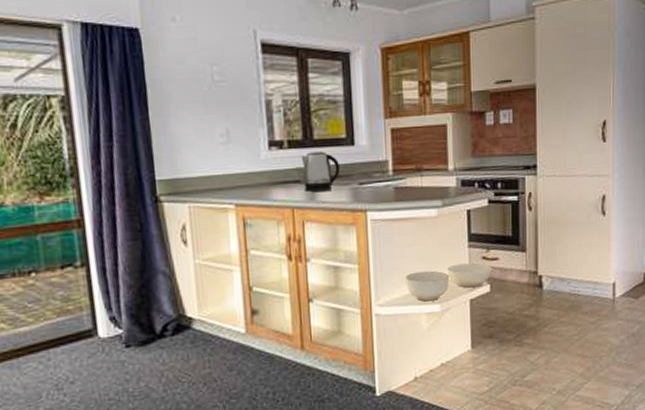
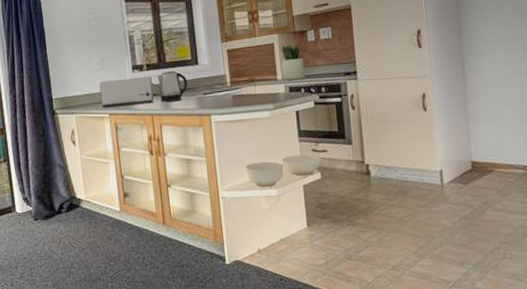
toaster: none [223,156,297,197] -> present [99,76,154,108]
planter: none [453,126,482,173] -> present [281,43,307,81]

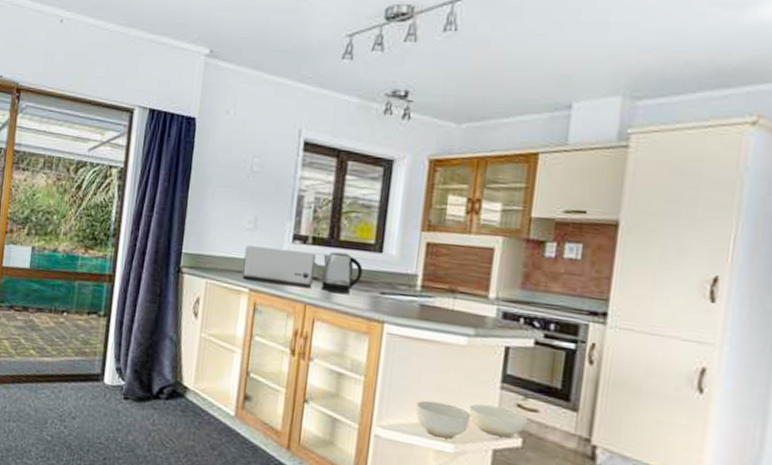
planter: present [281,43,307,81] -> none [494,253,534,306]

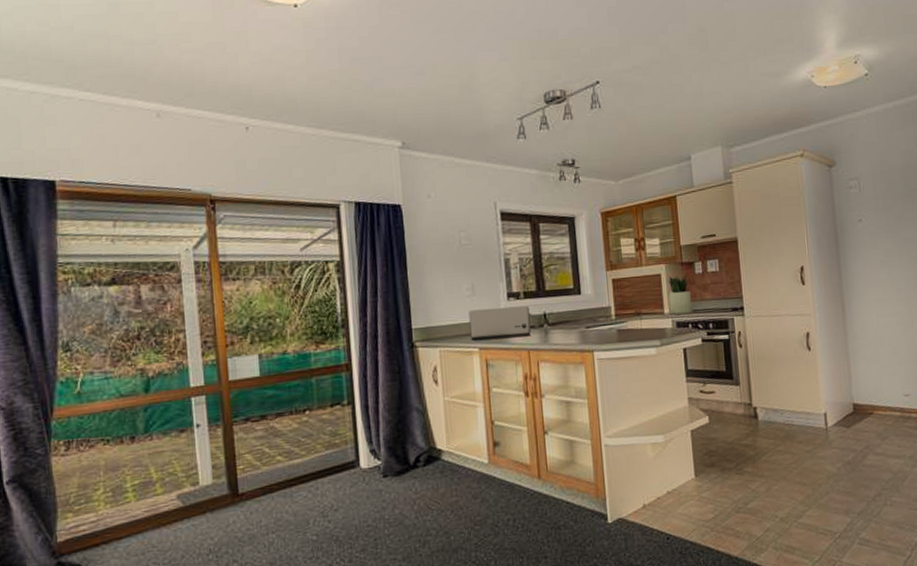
kettle: present [321,251,364,294] -> none [535,299,570,336]
bowl: present [416,400,471,439] -> none [630,404,671,433]
bowl: present [468,403,529,438] -> none [667,396,710,420]
planter: none [494,253,534,306] -> present [668,275,694,316]

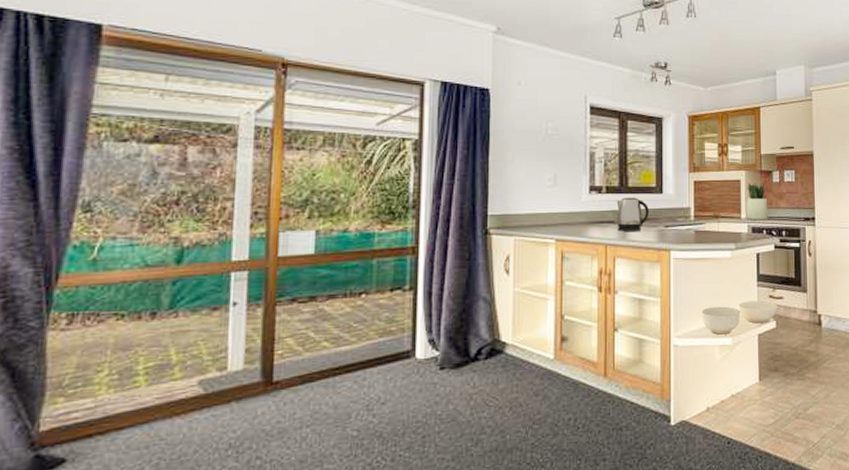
toaster: present [468,305,532,341] -> none [548,200,613,233]
kettle: none [535,299,570,336] -> present [616,196,650,232]
bowl: none [630,404,671,433] -> present [702,306,741,335]
bowl: none [667,396,710,420] -> present [738,300,778,323]

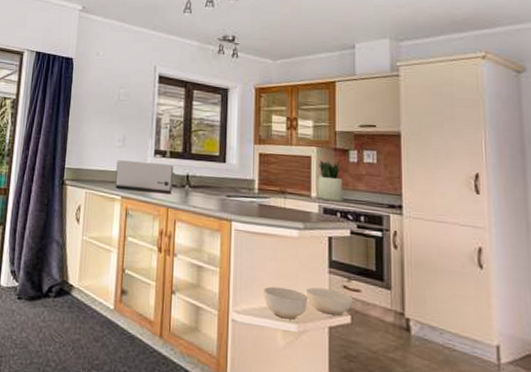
toaster: none [548,200,613,233] -> present [115,160,175,194]
kettle: present [616,196,650,232] -> none [179,162,212,198]

